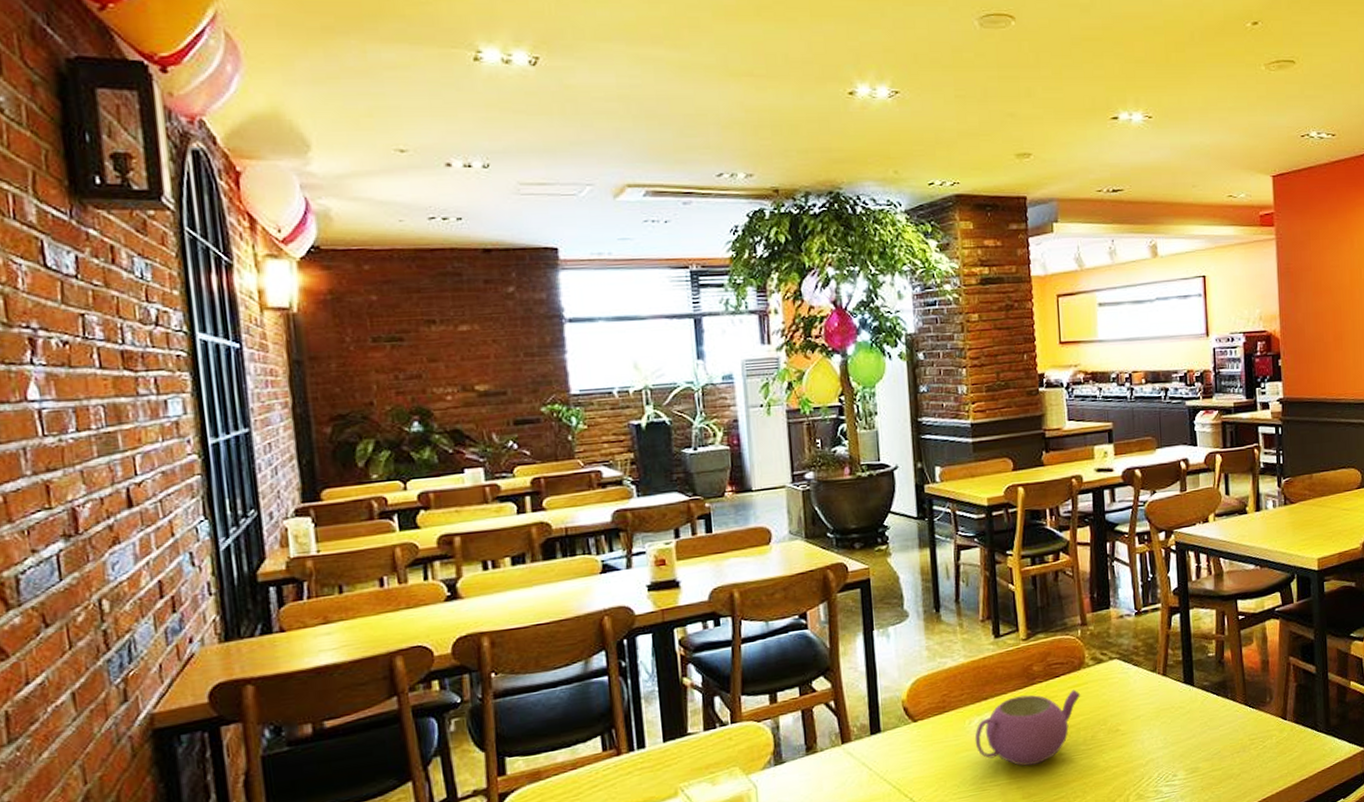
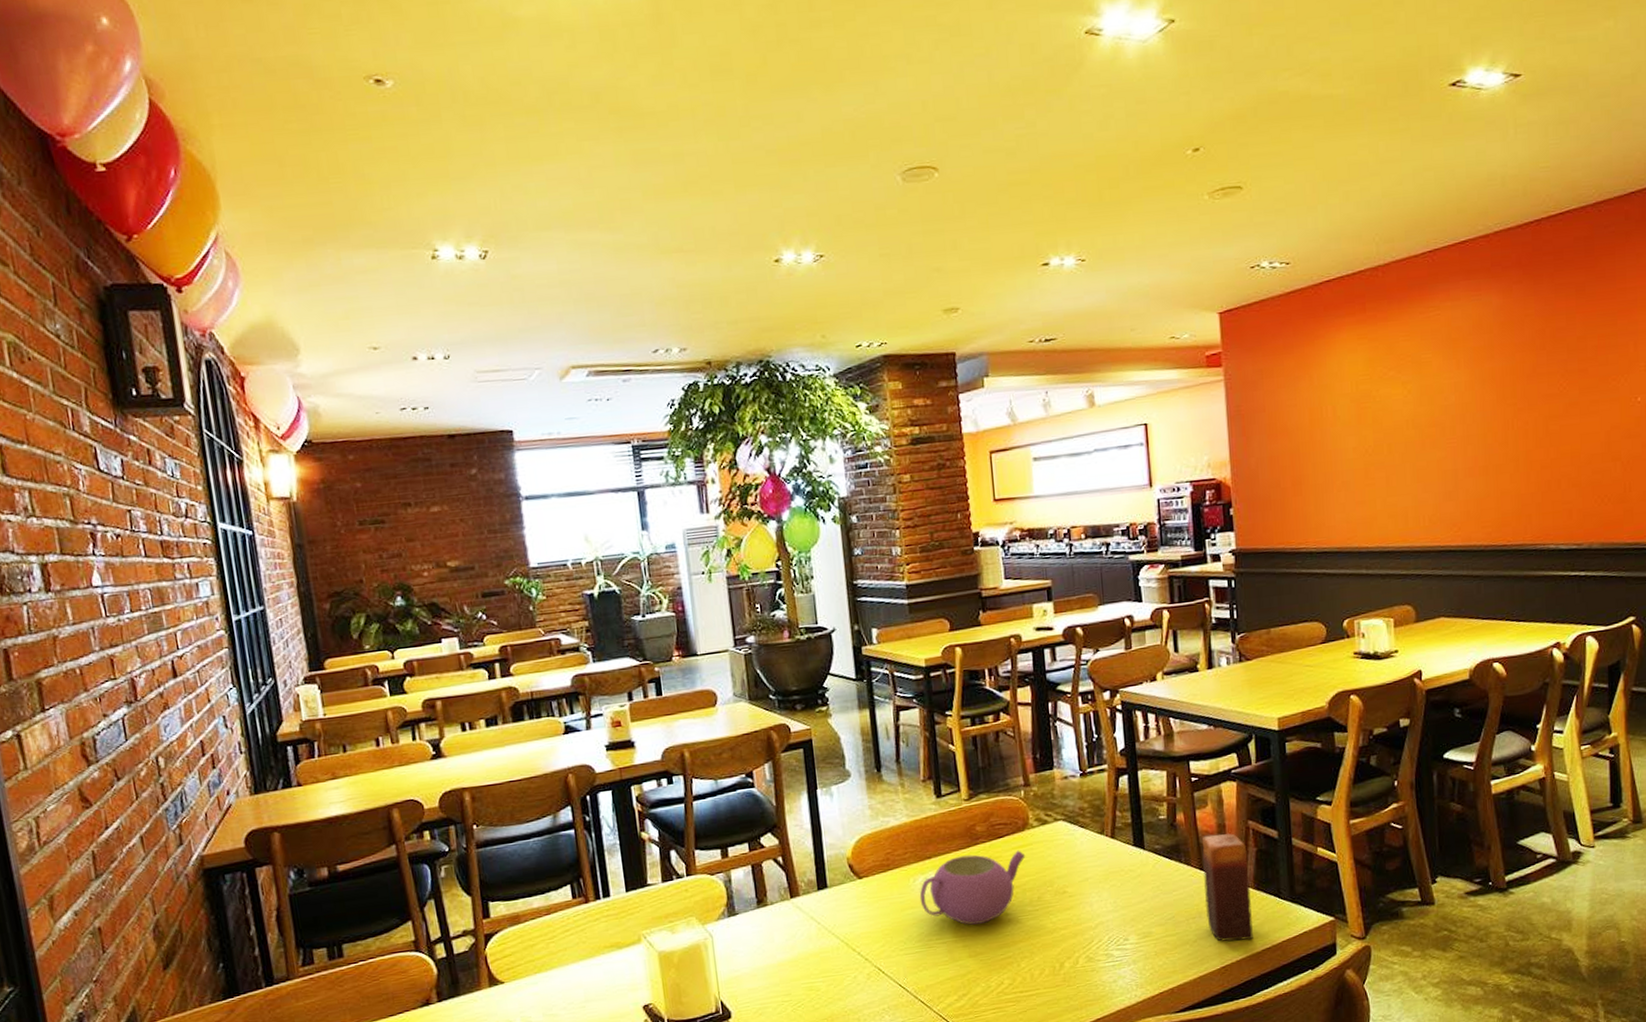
candle: none [1247,669,1292,775] -> present [1201,833,1254,942]

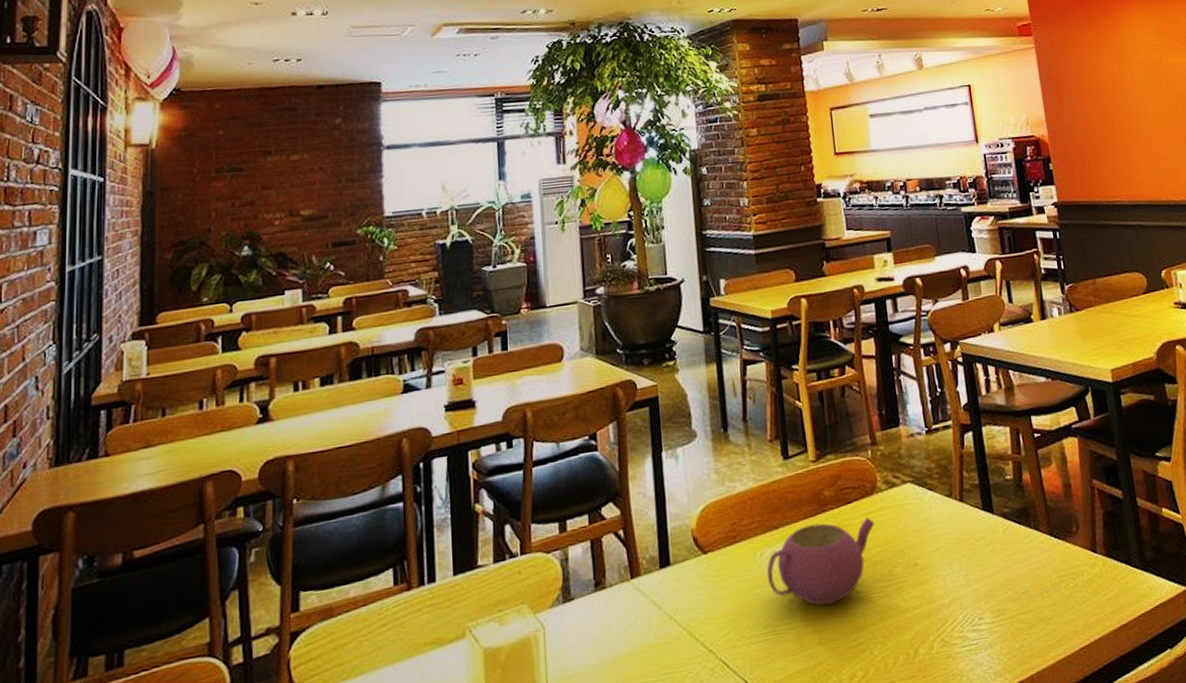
candle: present [1201,833,1254,942] -> none [1049,494,1109,618]

